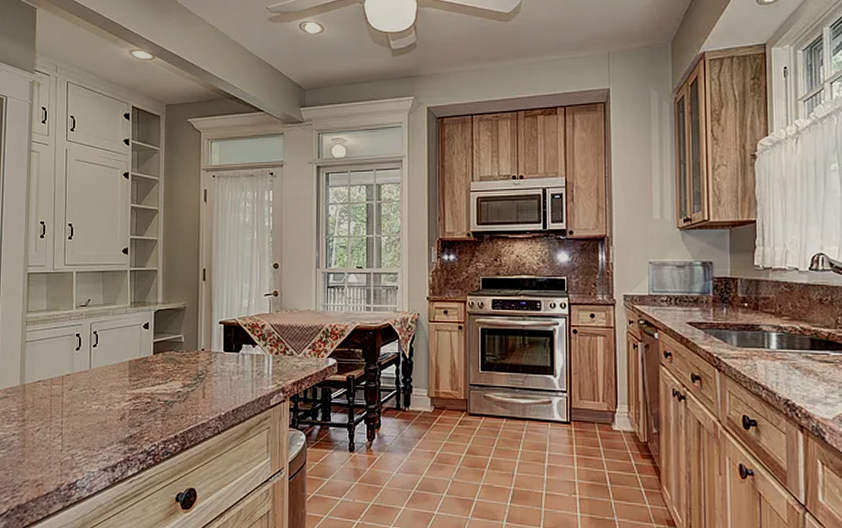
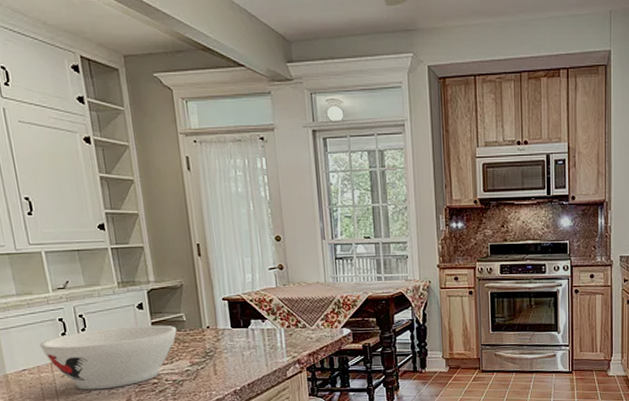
bowl: none [57,344,175,405] -> present [40,325,177,390]

